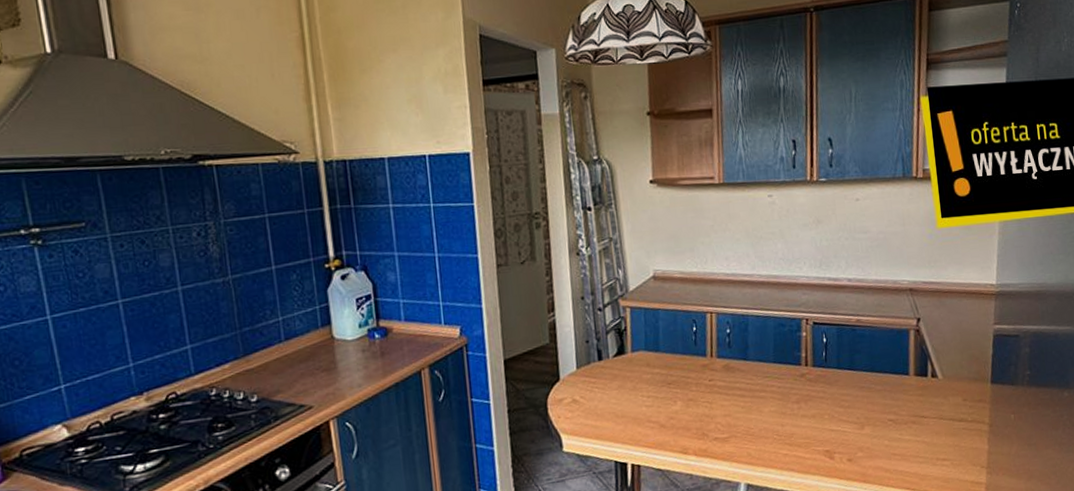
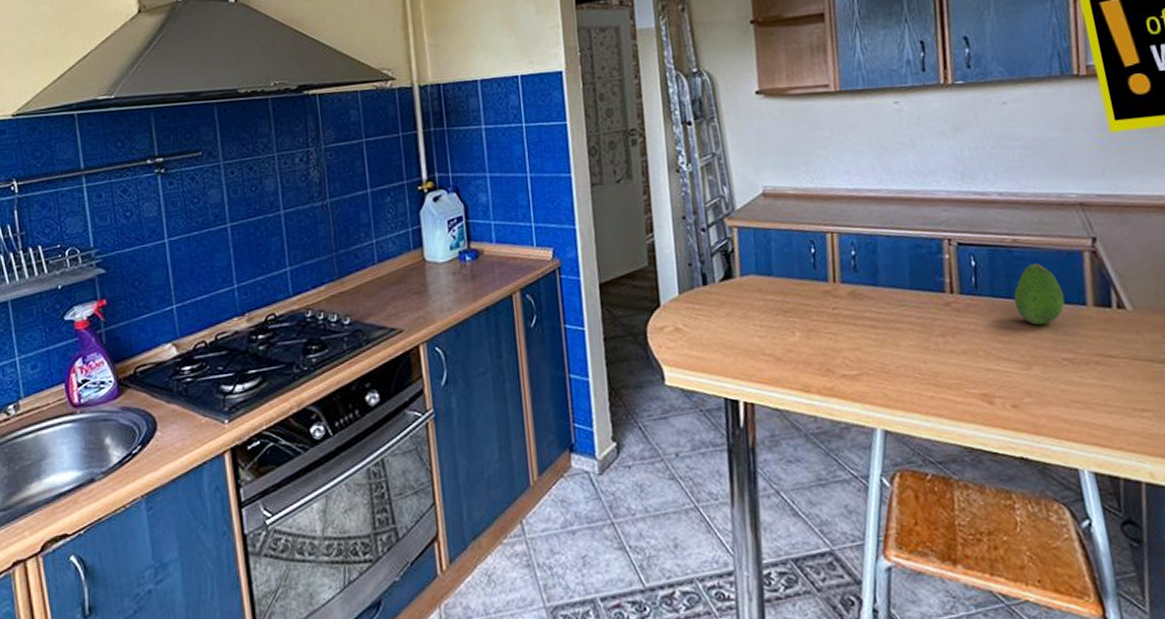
fruit: none [854,340,893,392] -> present [1014,263,1065,325]

